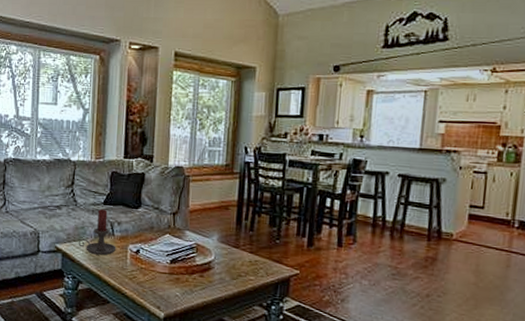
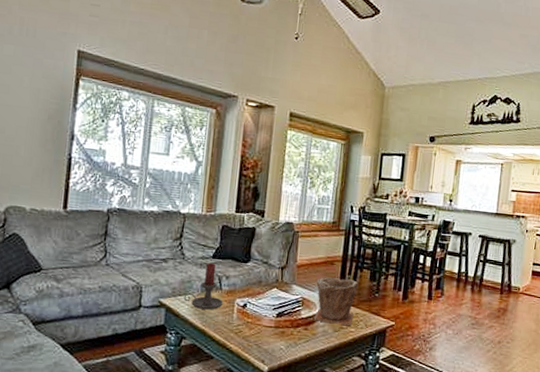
plant pot: none [210,223,257,273] -> present [314,277,359,325]

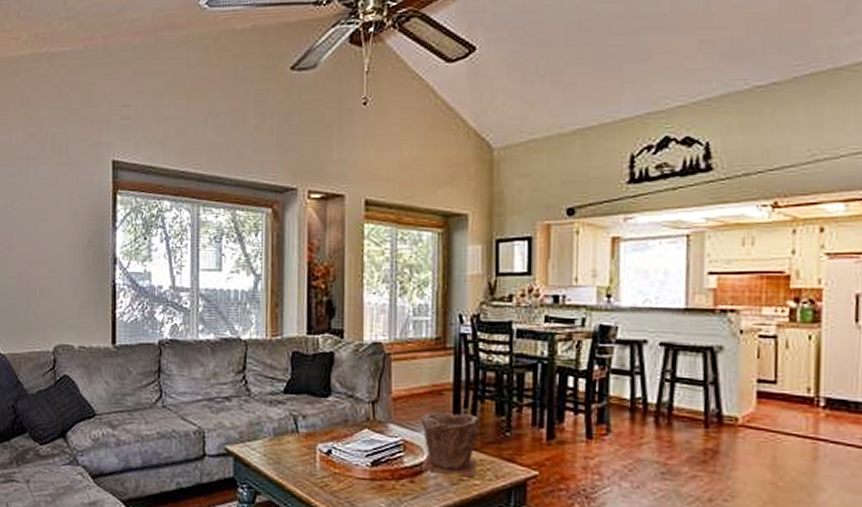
candle holder: present [183,262,223,310] -> none [253,398,302,458]

